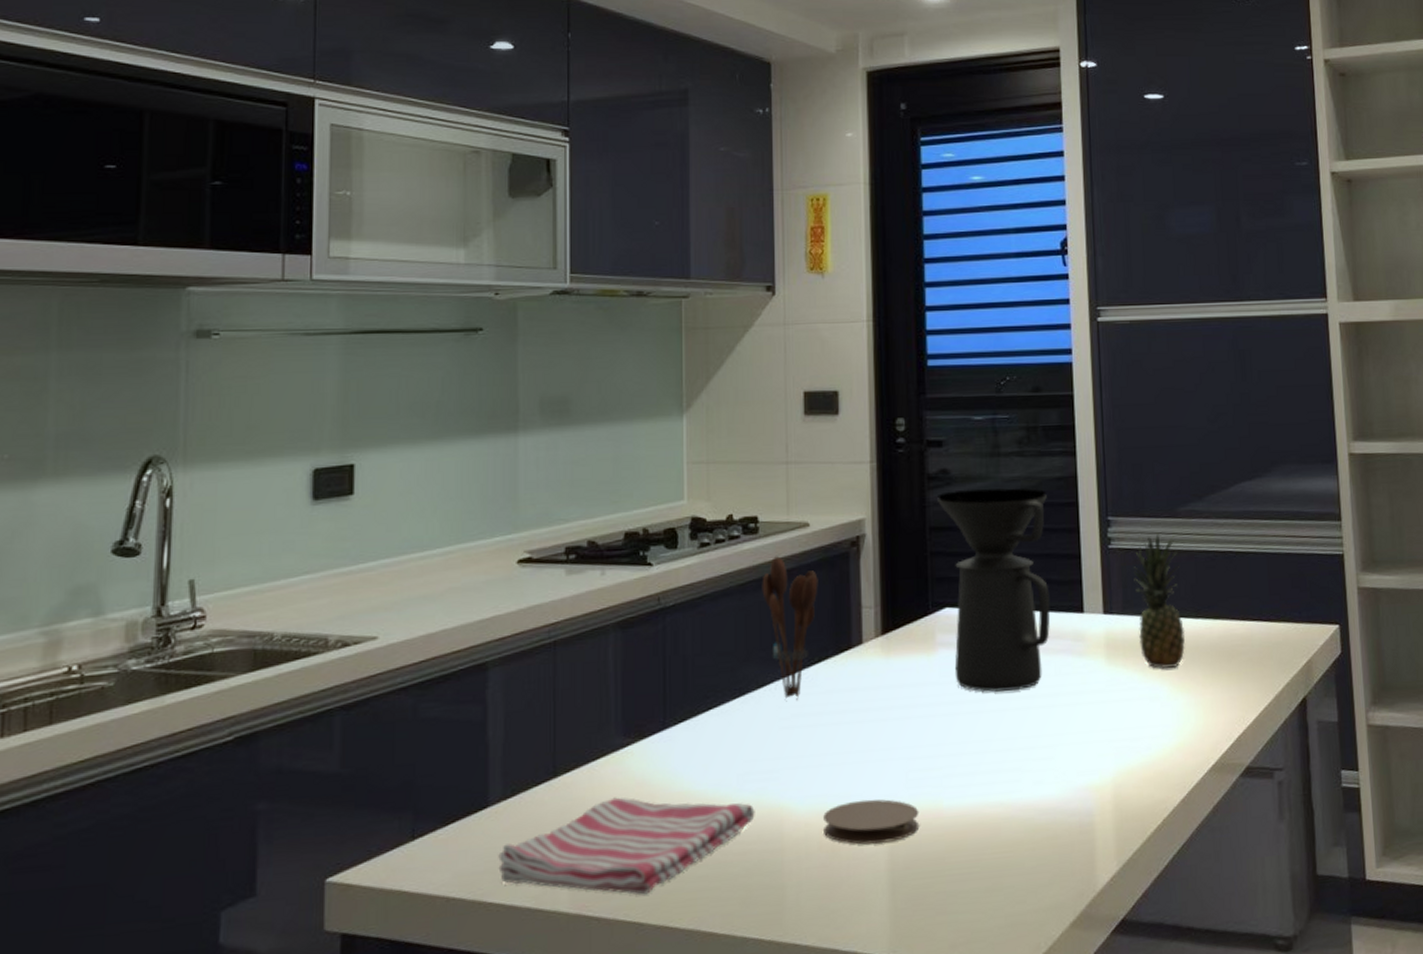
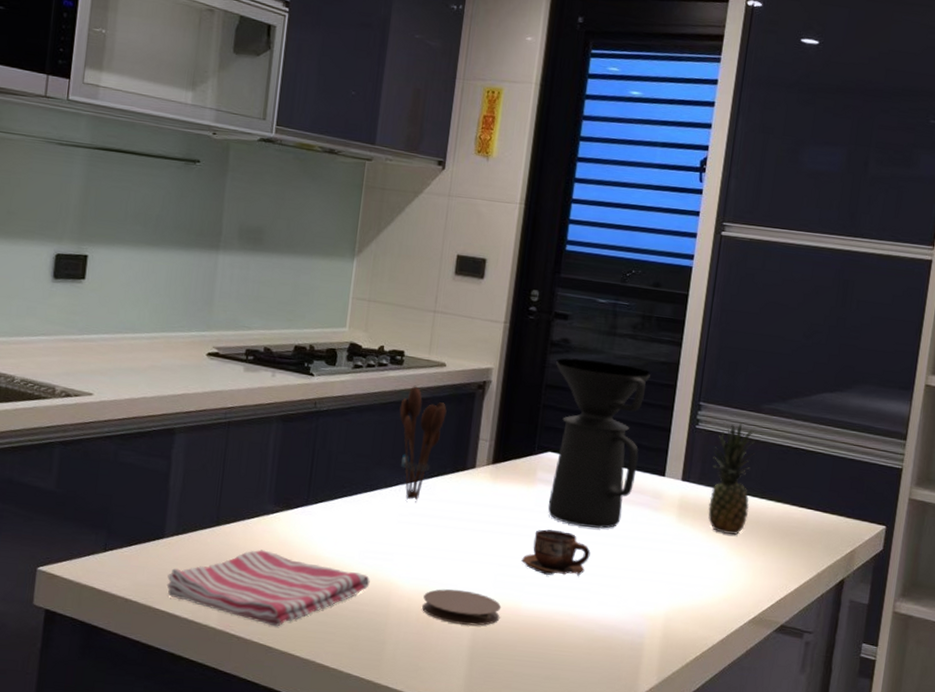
cup: none [933,701,1014,760] -> present [520,529,591,576]

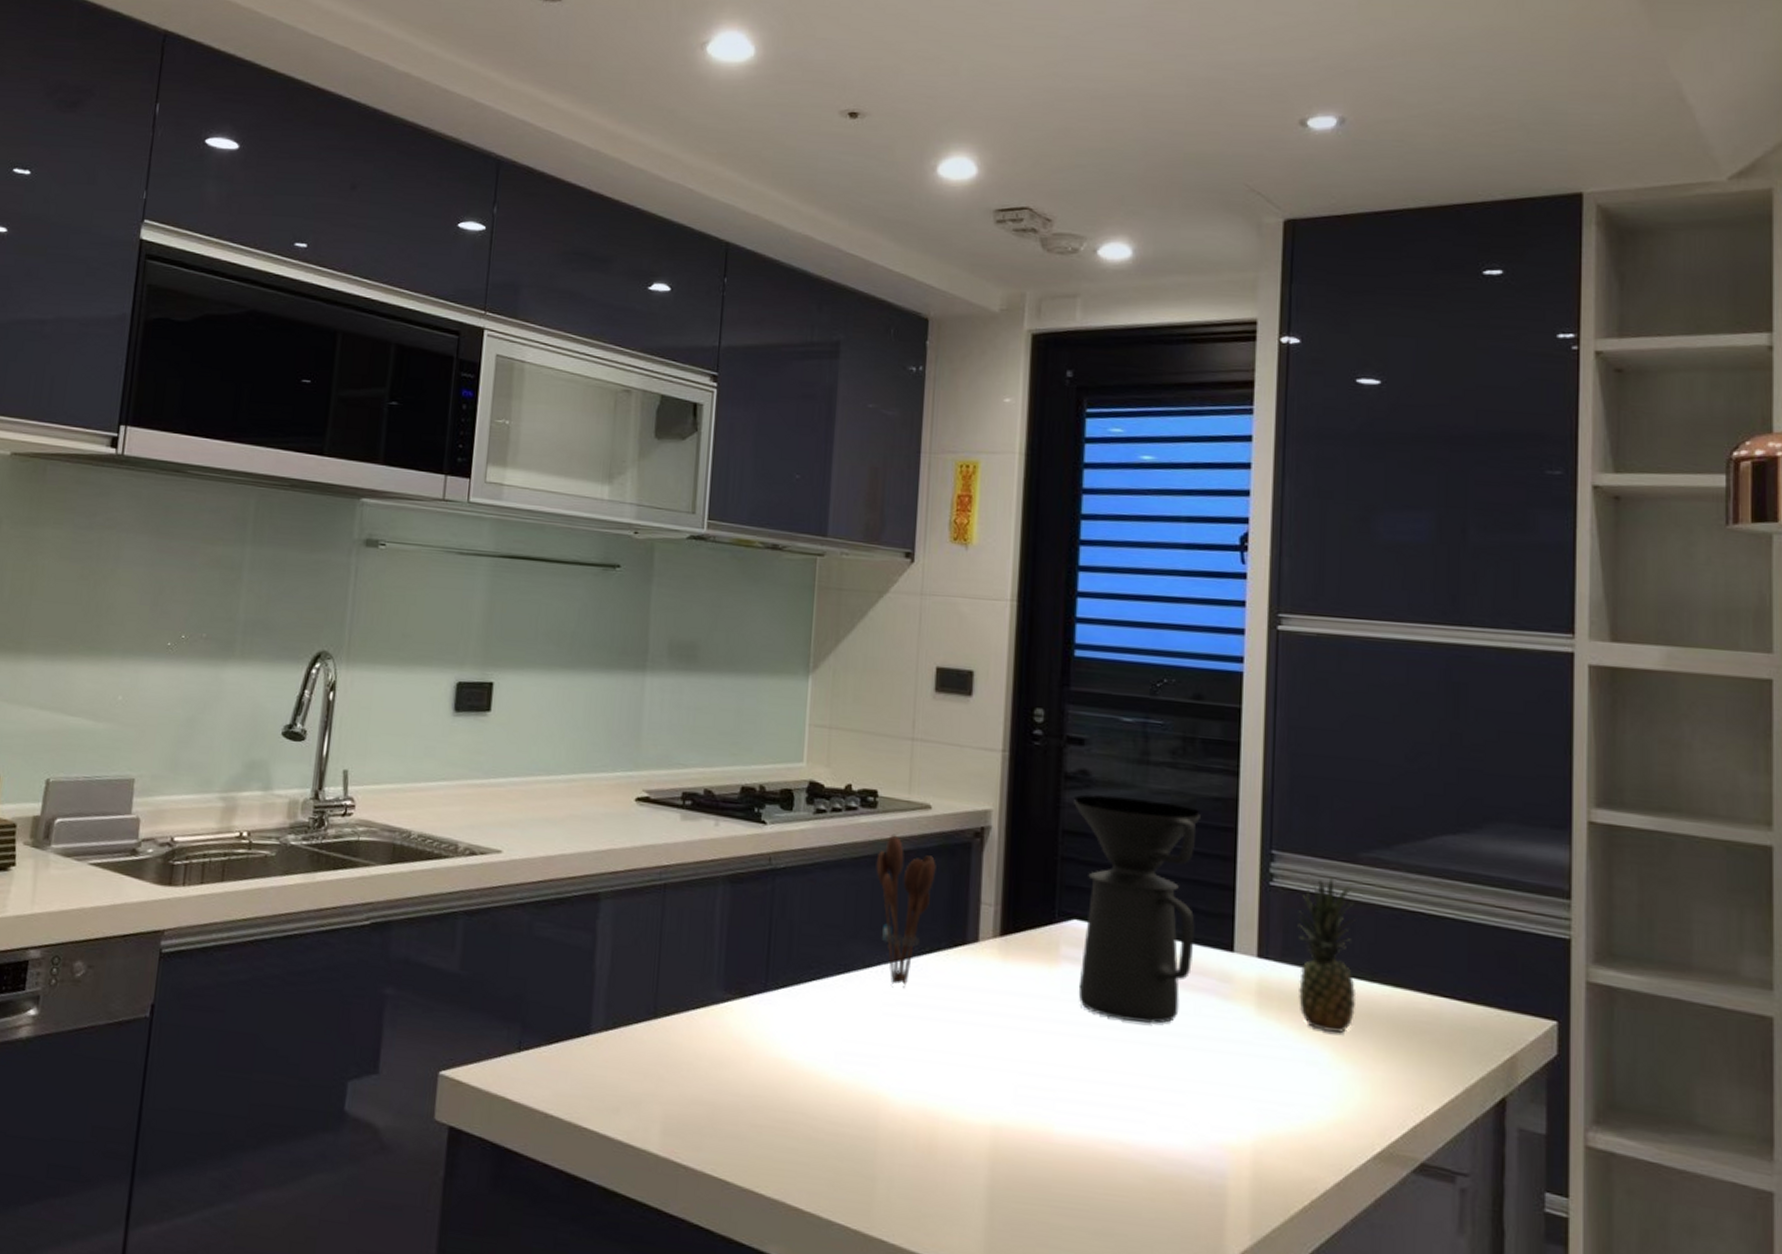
dish towel: present [167,549,370,627] -> none [595,1050,851,1155]
coaster: present [422,589,501,626] -> none [921,1105,1027,1157]
cup: present [520,529,591,576] -> none [1047,1024,1142,1089]

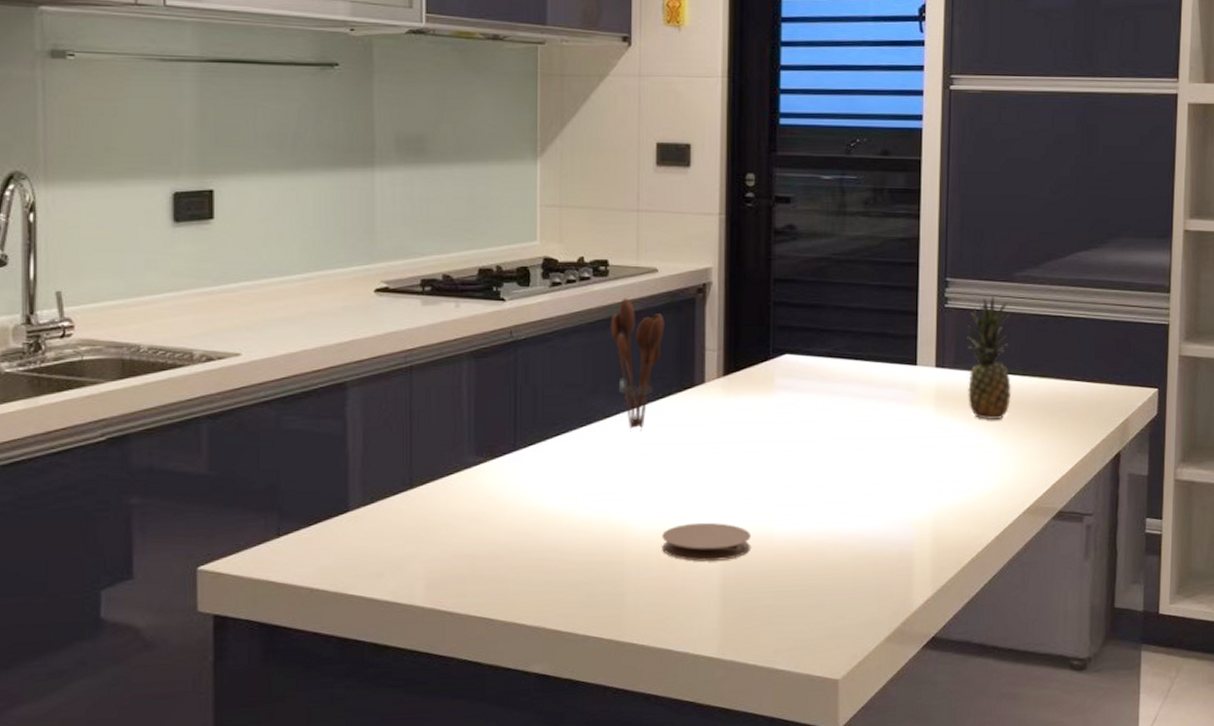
coaster: none [921,1105,1027,1157] -> present [662,522,752,561]
coffee maker: present [1074,794,1201,1024] -> none [783,245,889,433]

